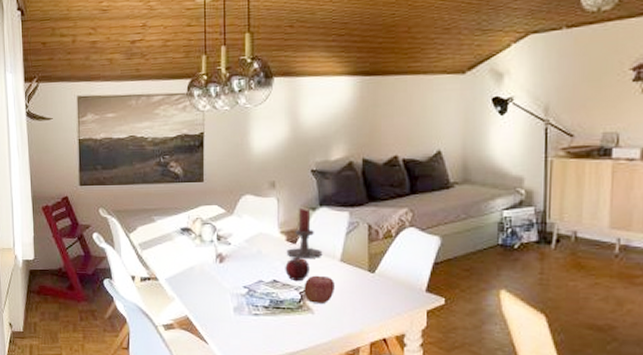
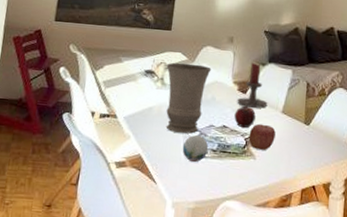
vase: none [203,216,254,291] -> present [166,62,212,134]
decorative orb: none [231,291,260,320] -> present [182,134,209,162]

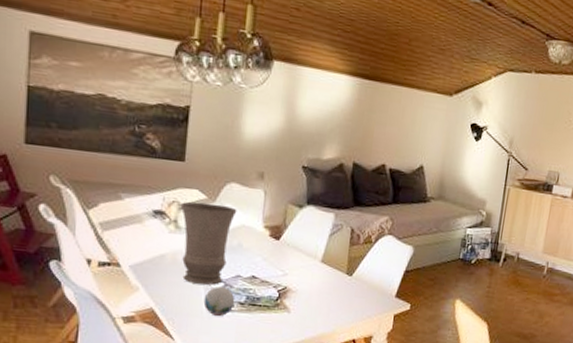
fruit: present [234,106,256,129] -> none [265,255,291,279]
candle holder: present [237,62,268,109] -> none [268,203,305,257]
apple: present [248,123,276,150] -> none [282,274,313,303]

